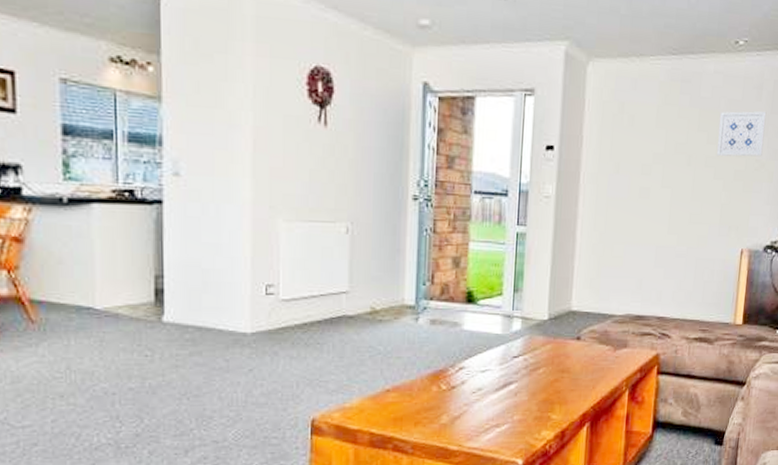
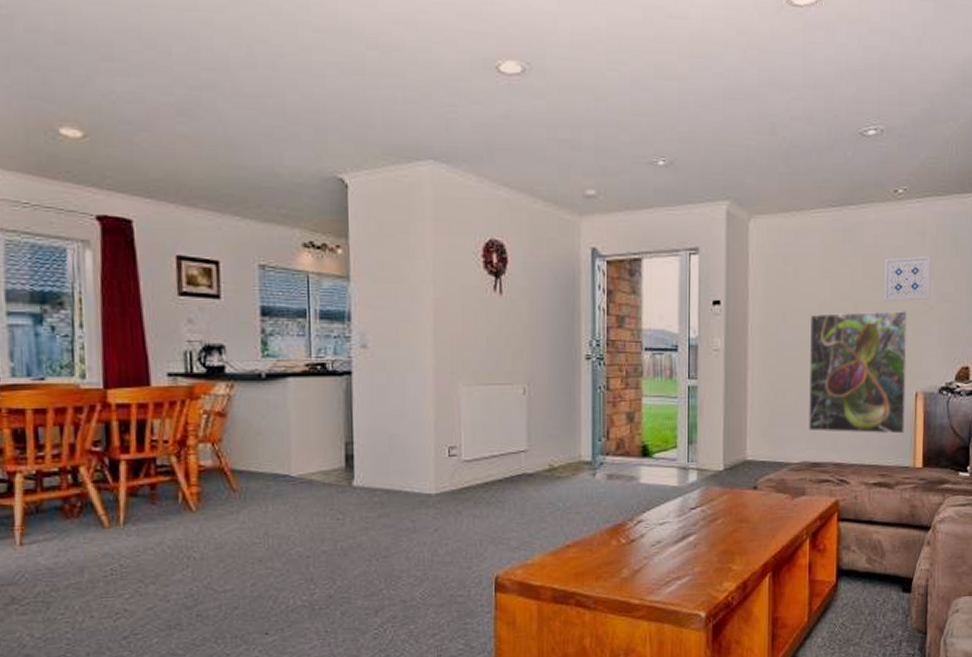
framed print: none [634,165,740,291] -> present [809,309,908,434]

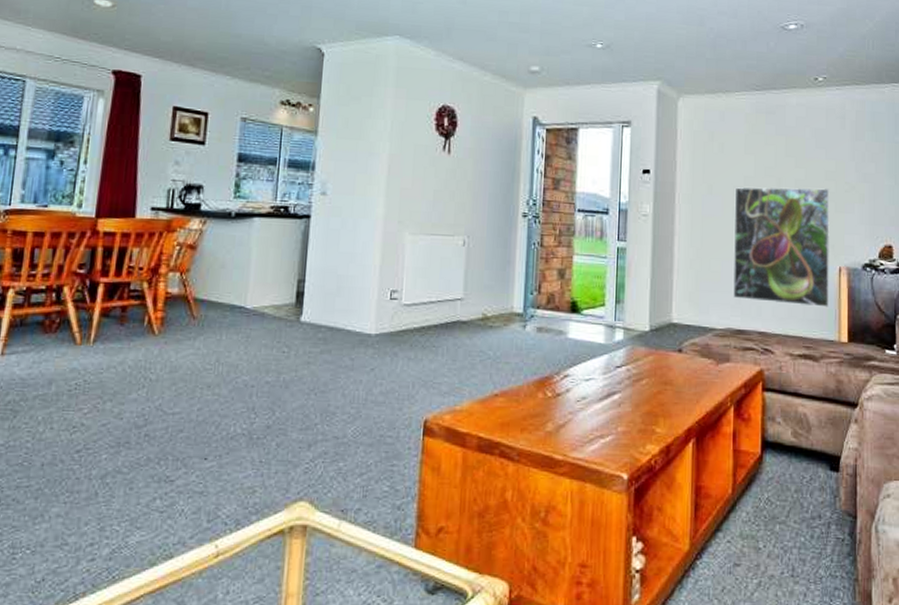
wall art: present [884,255,931,301] -> none [806,138,852,180]

